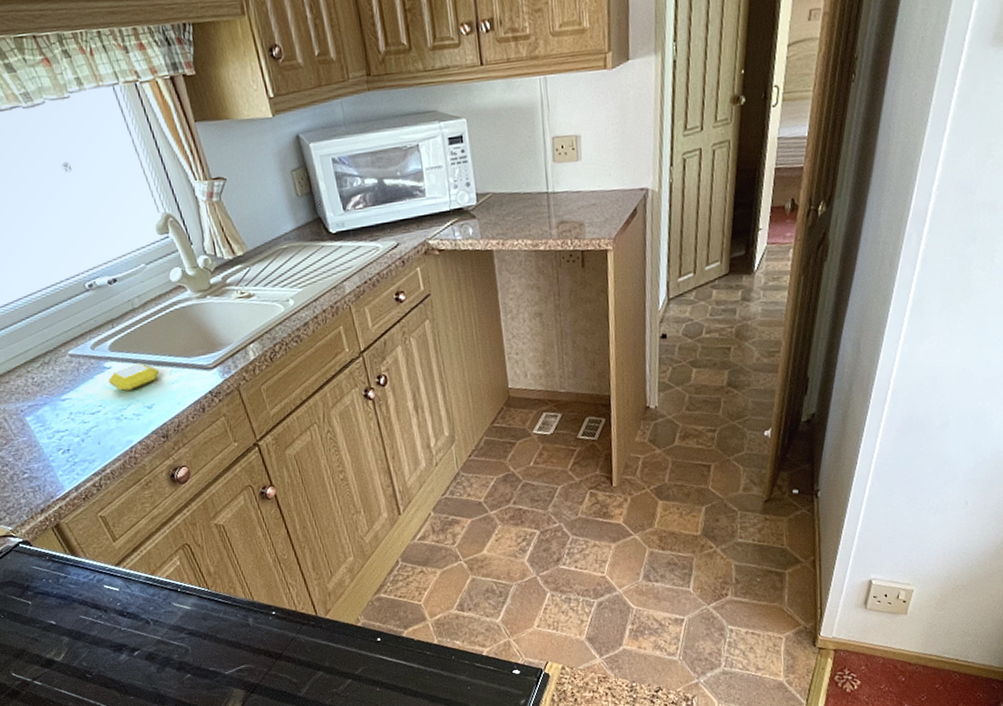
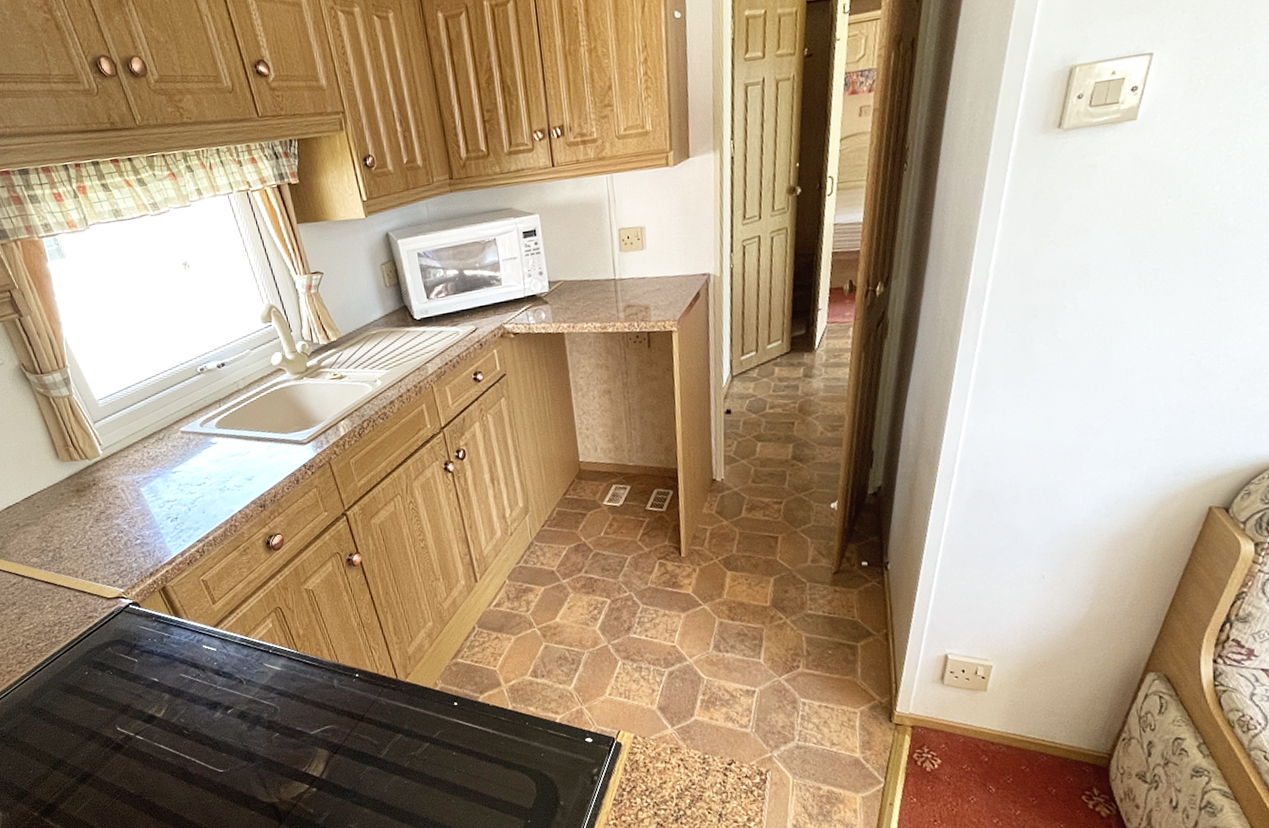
soap bar: present [108,363,160,391] -> none [214,438,260,465]

